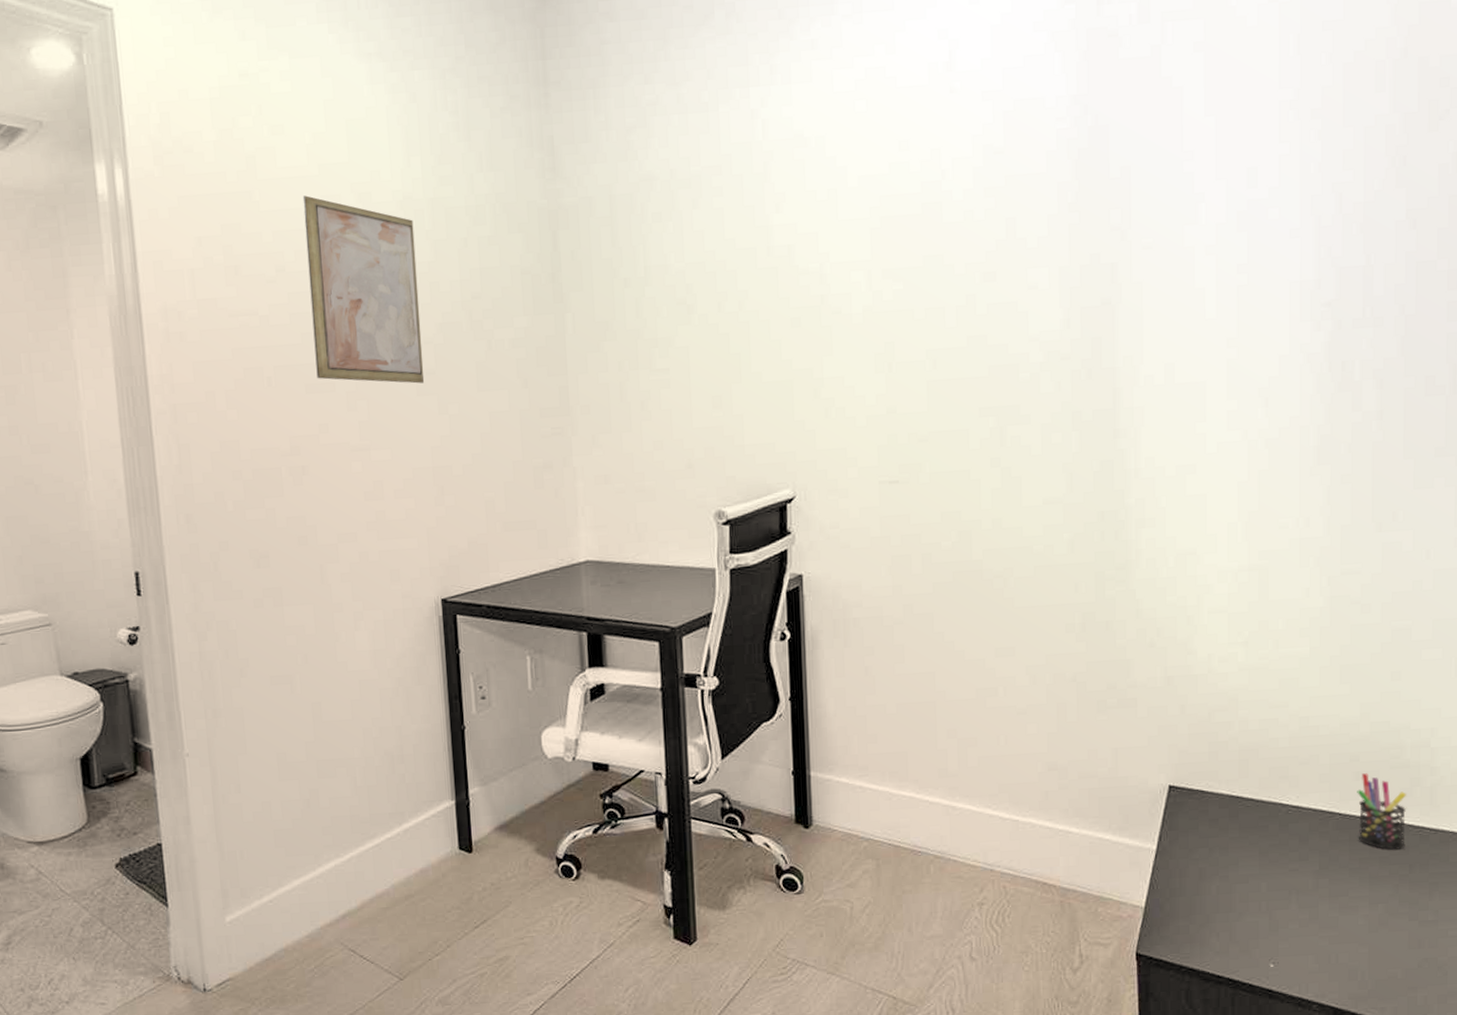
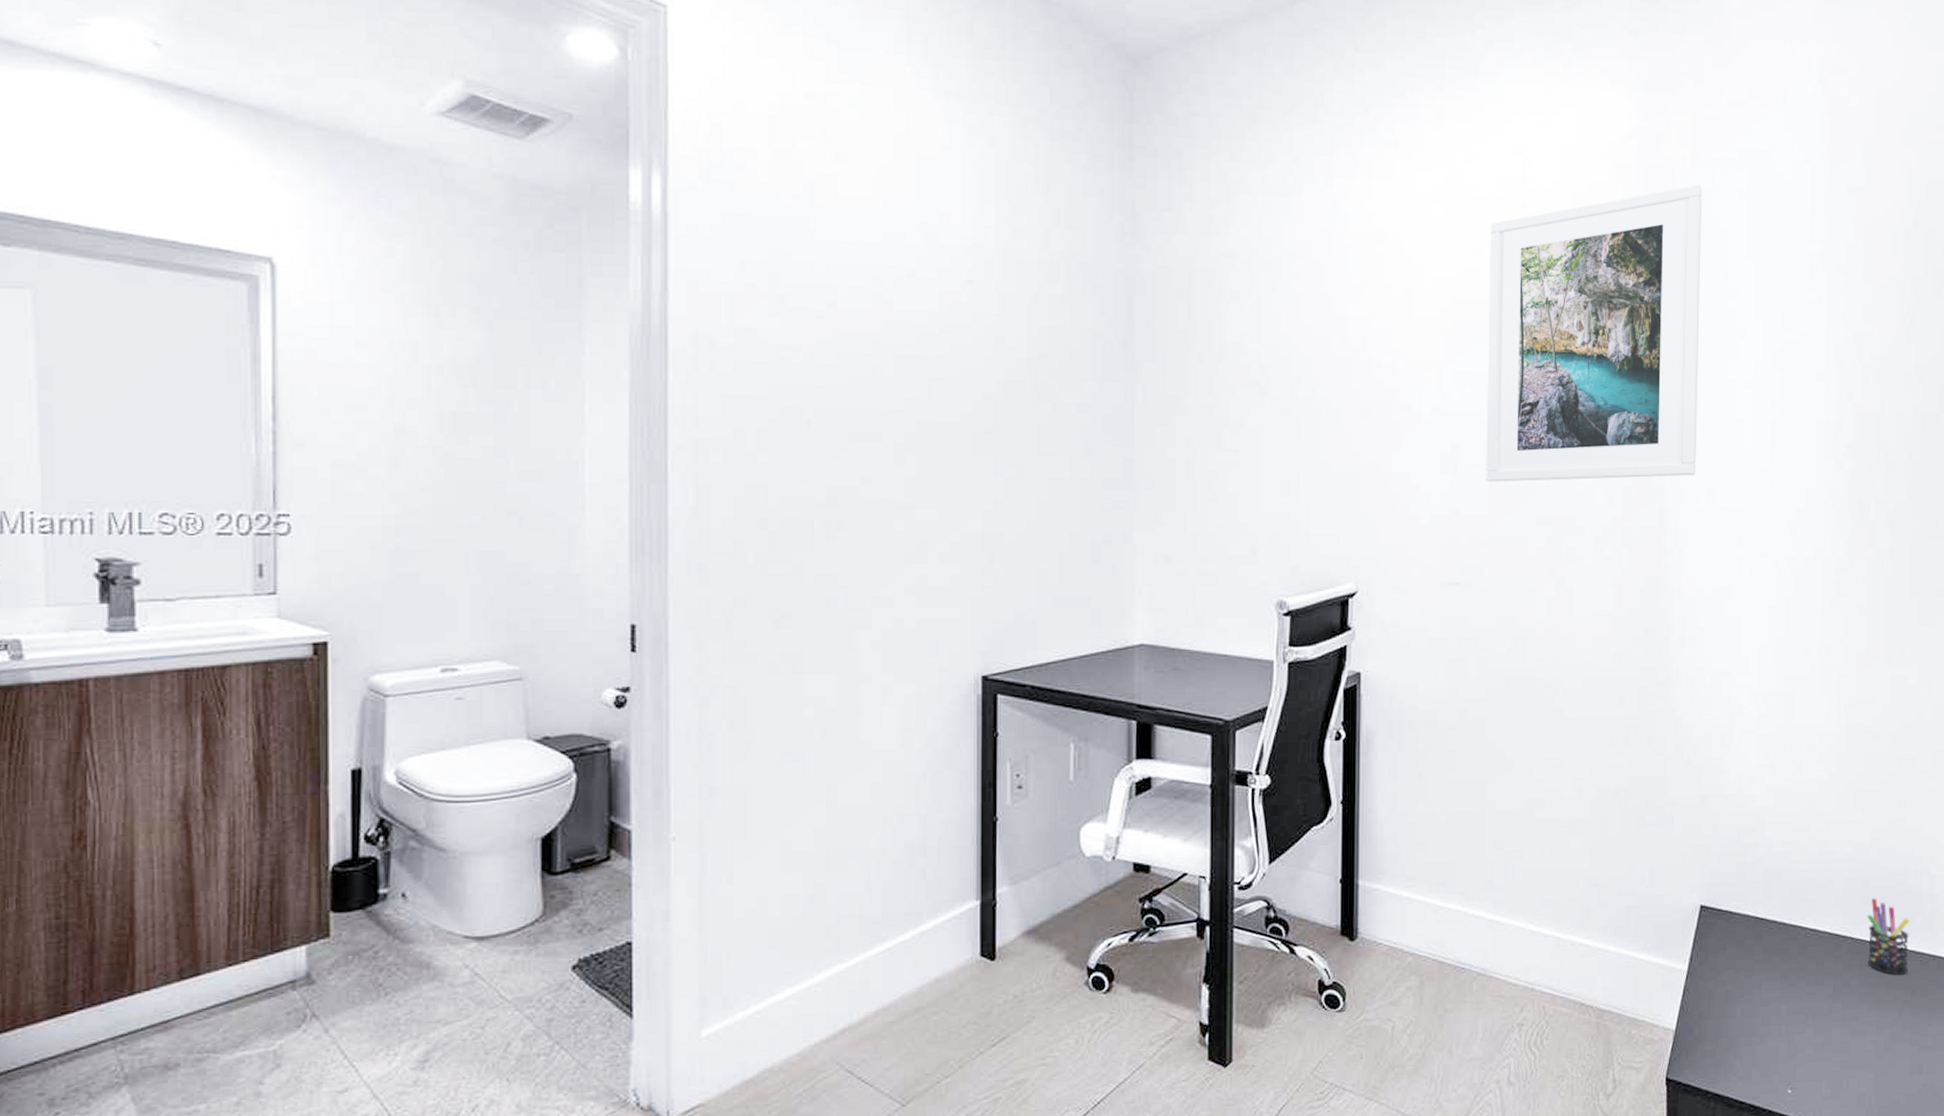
wall art: present [302,195,425,384] -> none [863,230,982,442]
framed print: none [916,42,1152,378] -> present [1486,184,1702,482]

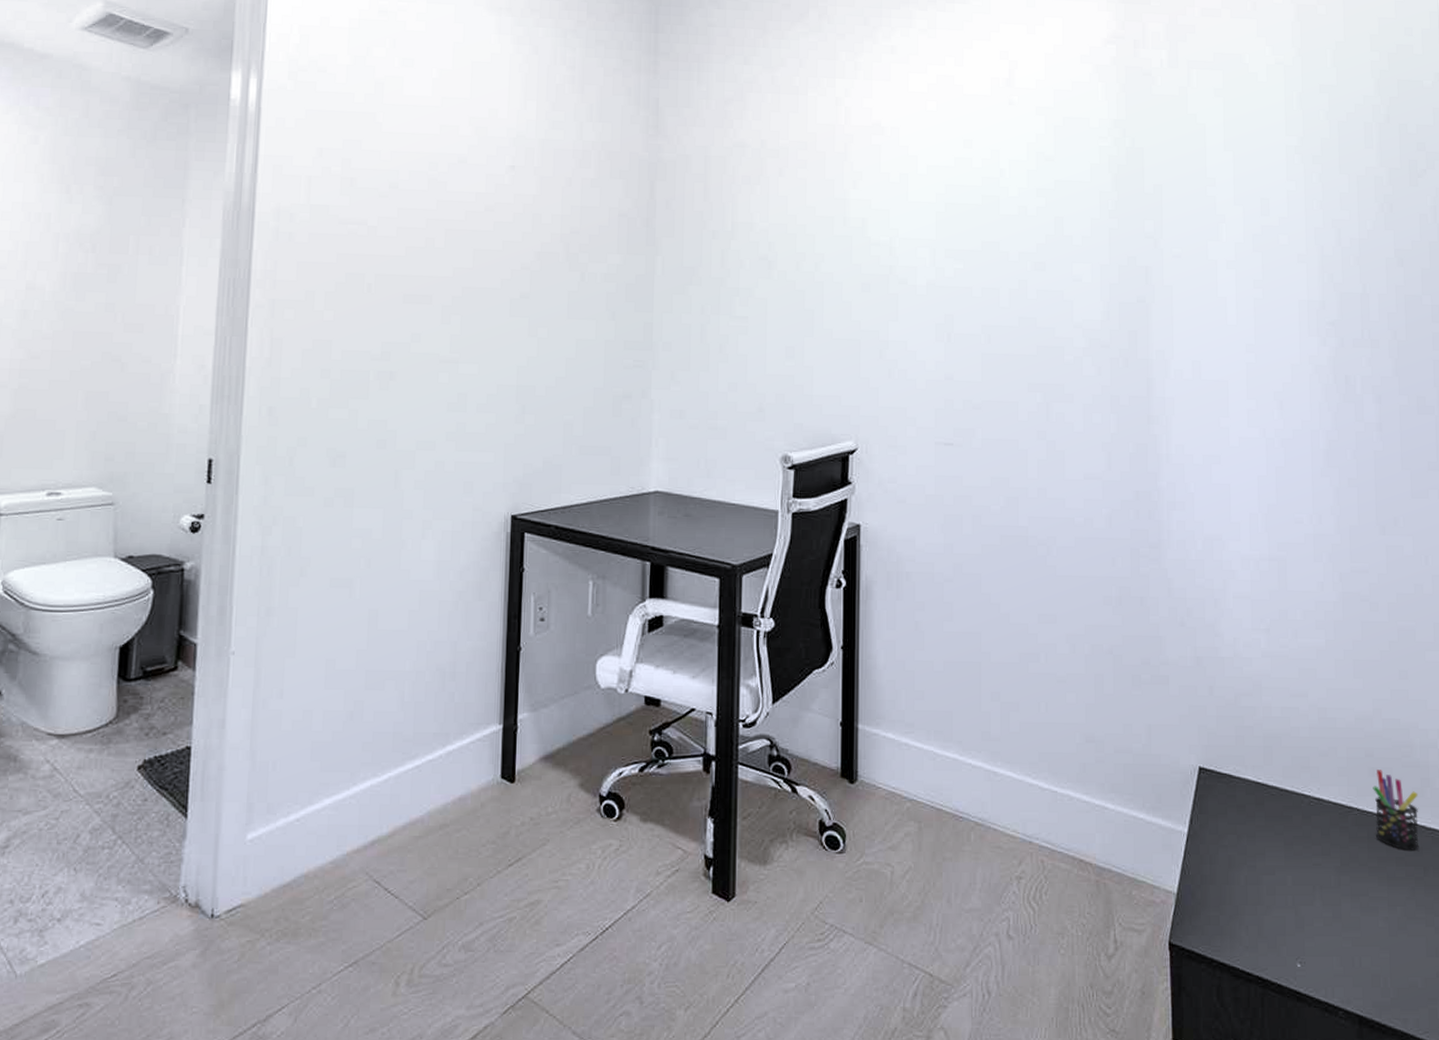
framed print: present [1486,184,1702,482] -> none [978,84,1181,351]

